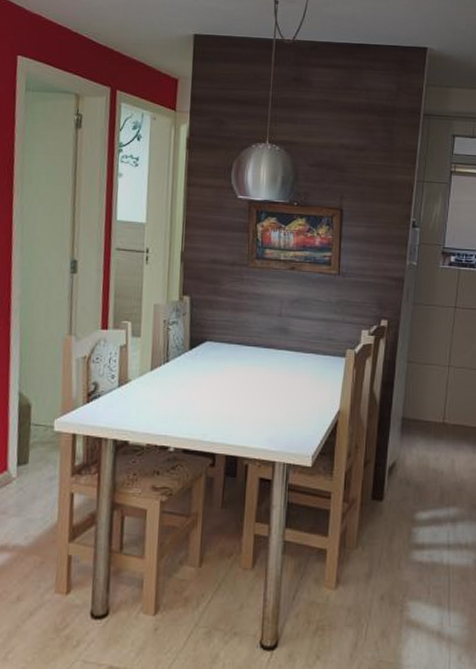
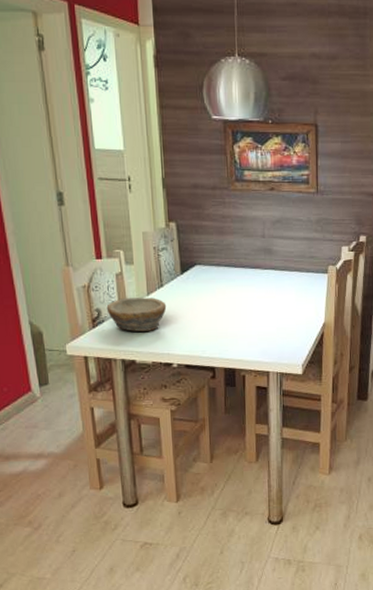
bowl: none [105,372,170,409] -> present [106,297,167,332]

